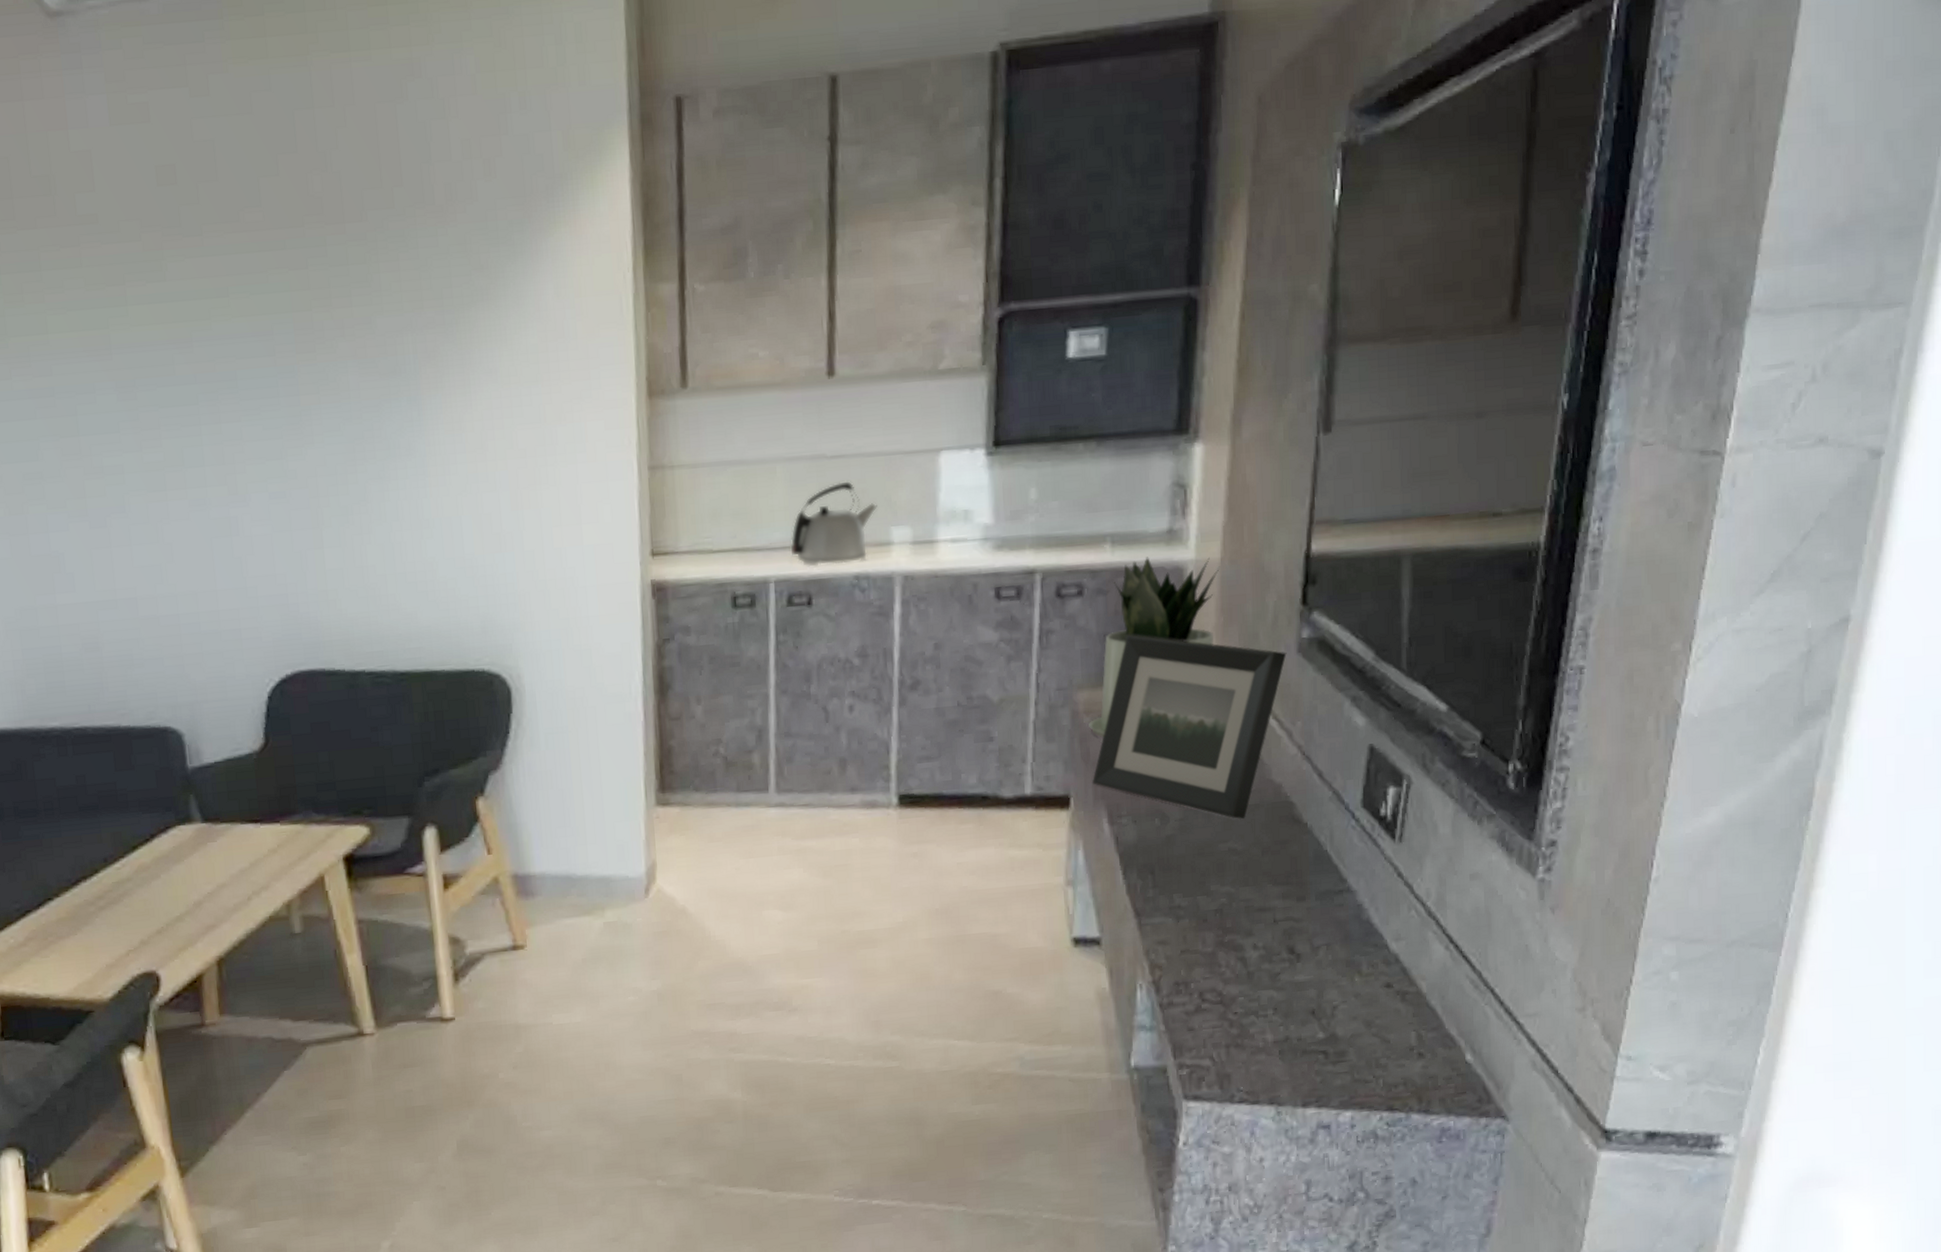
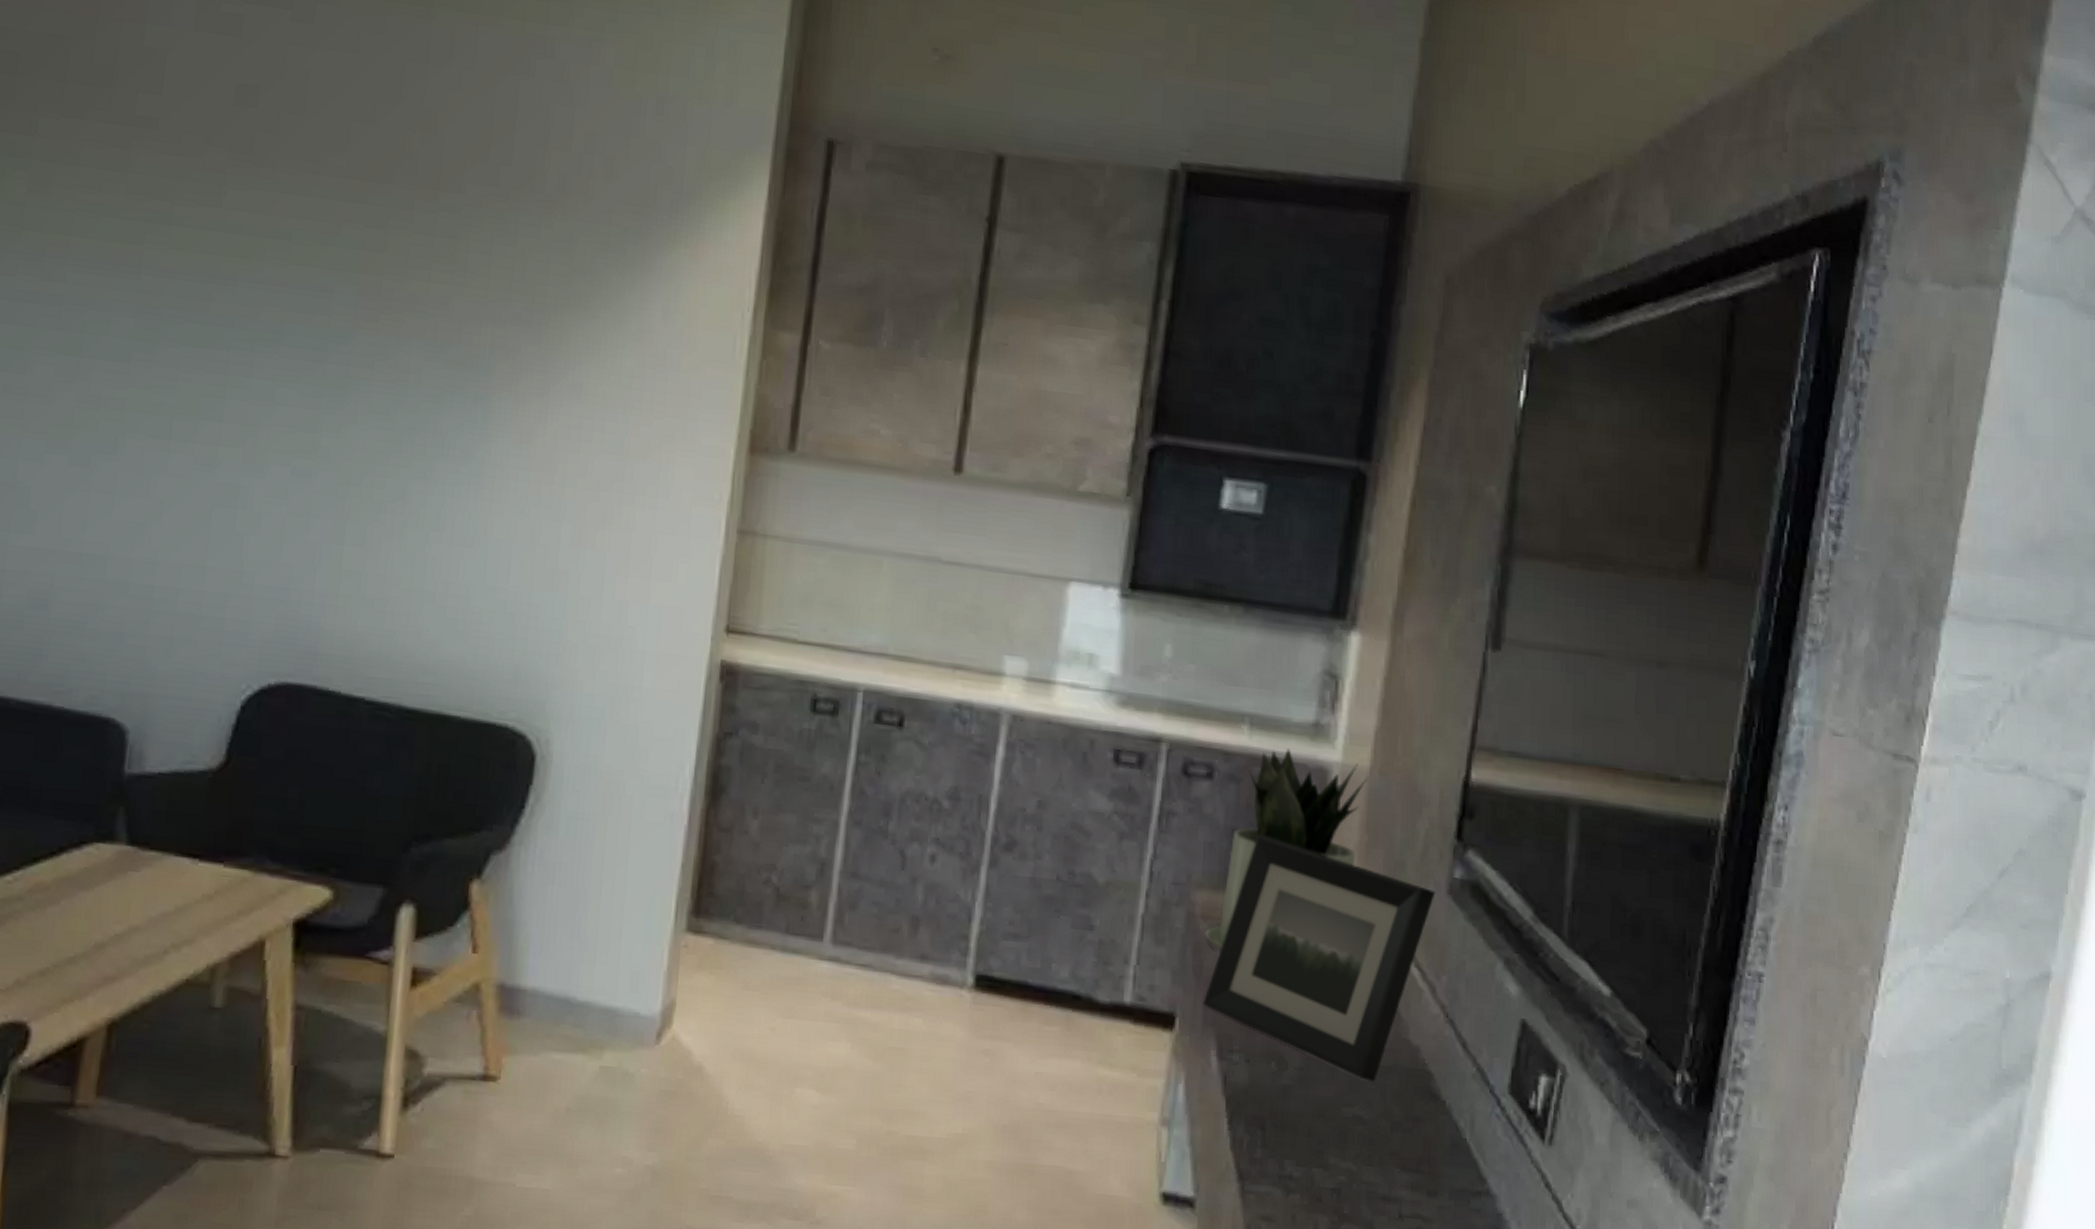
kettle: present [790,481,878,567] -> none [886,592,992,690]

